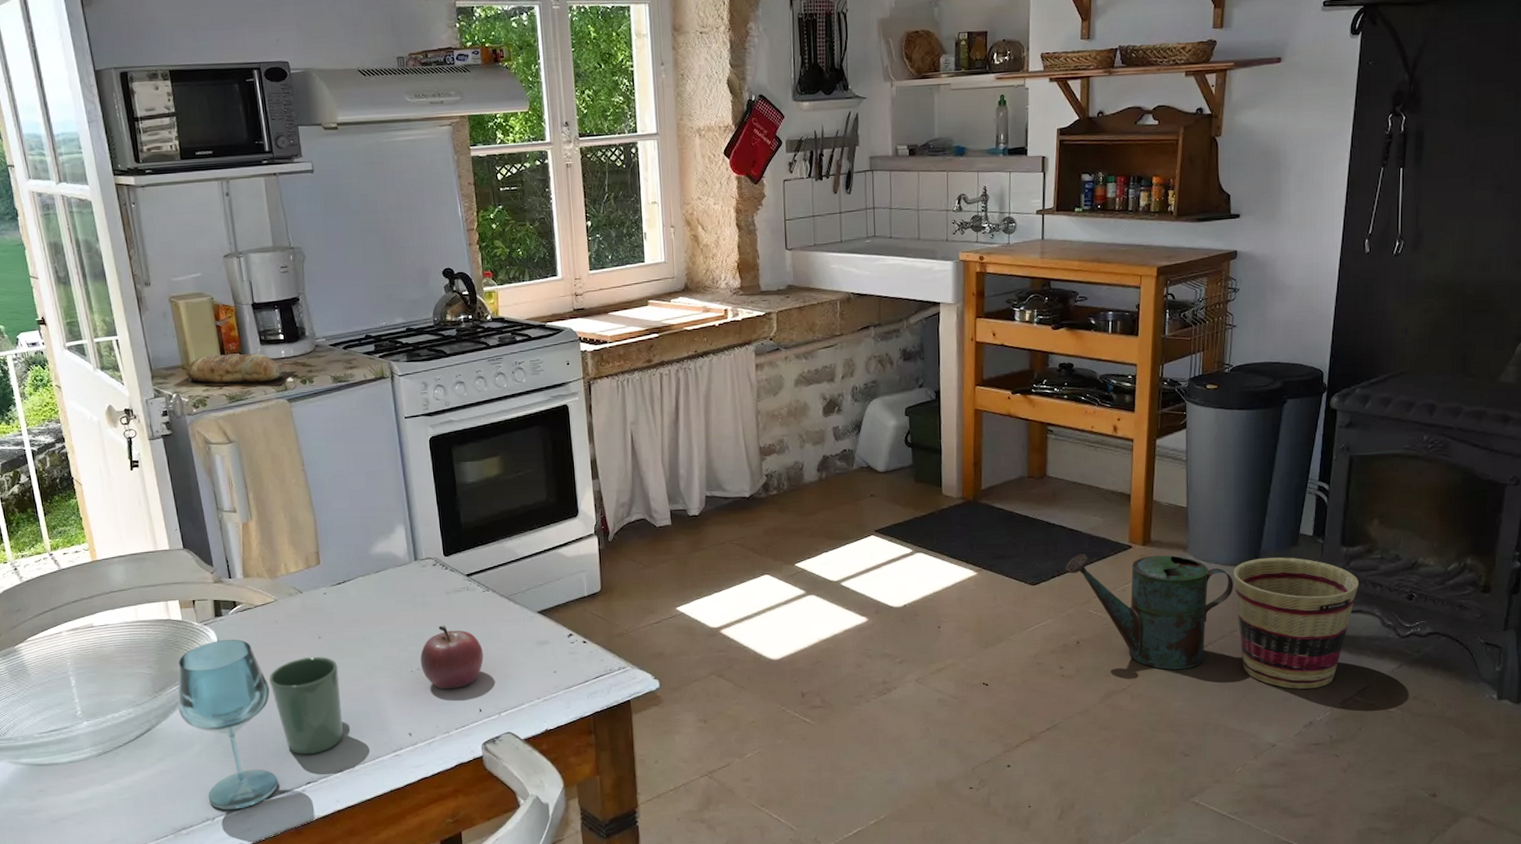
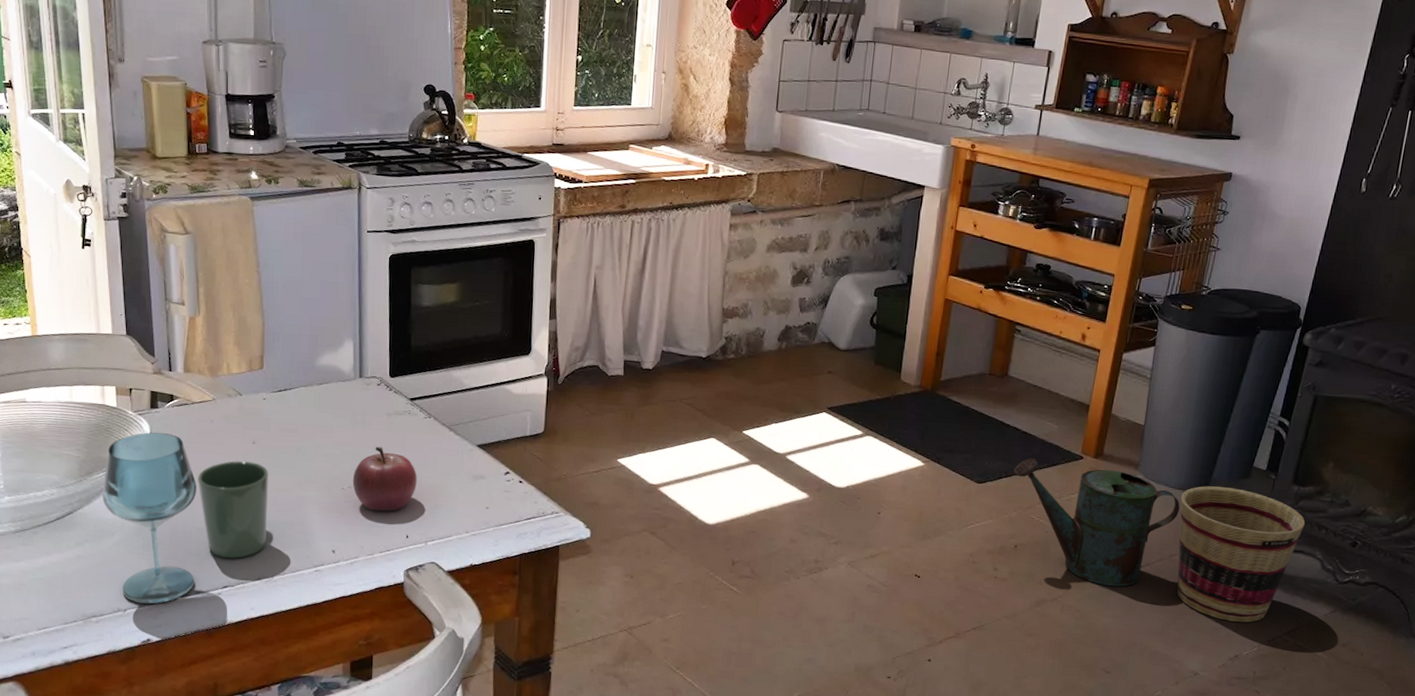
bread loaf: present [172,352,297,387] -> none [134,141,264,182]

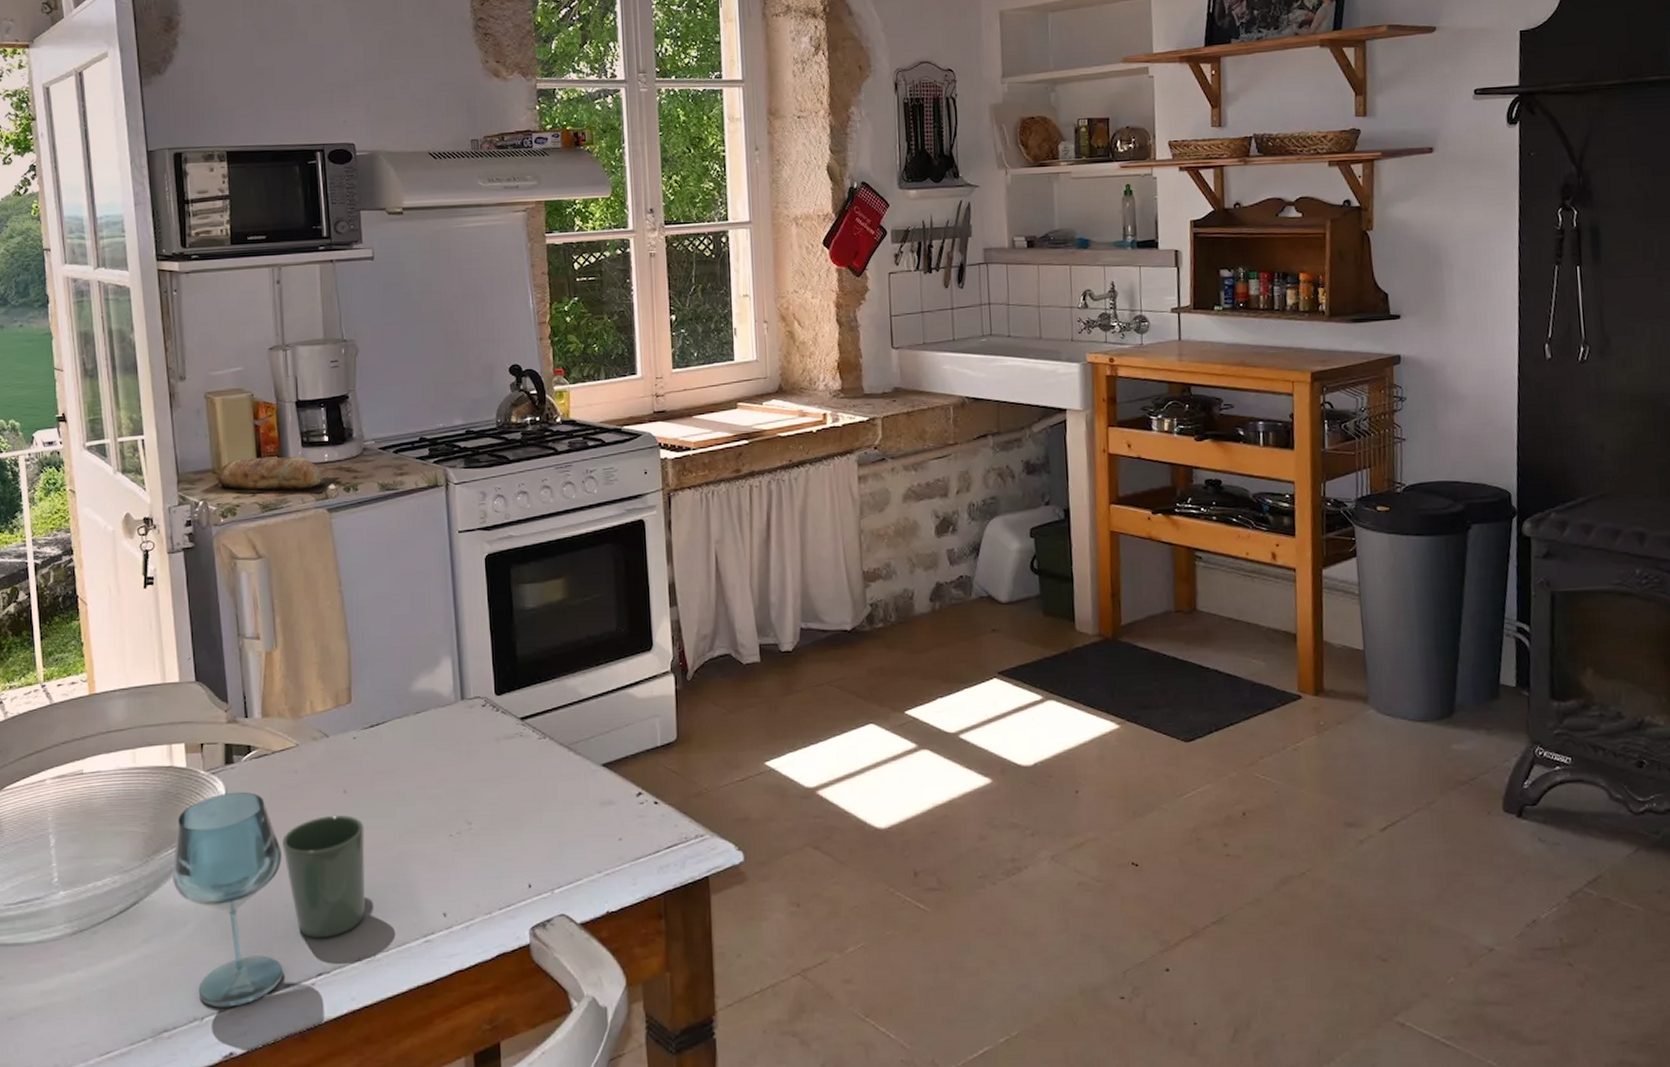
bread loaf: none [134,141,264,182] -> present [199,456,341,494]
fruit: present [352,446,417,512] -> none [461,779,536,859]
watering can: present [1013,458,1180,587] -> none [1224,704,1426,851]
basket: present [1177,486,1306,623] -> none [1424,712,1577,878]

